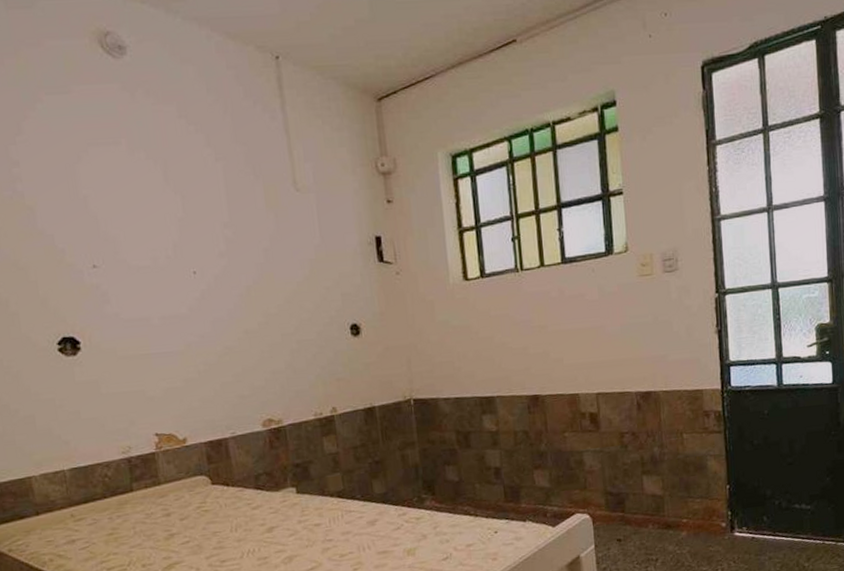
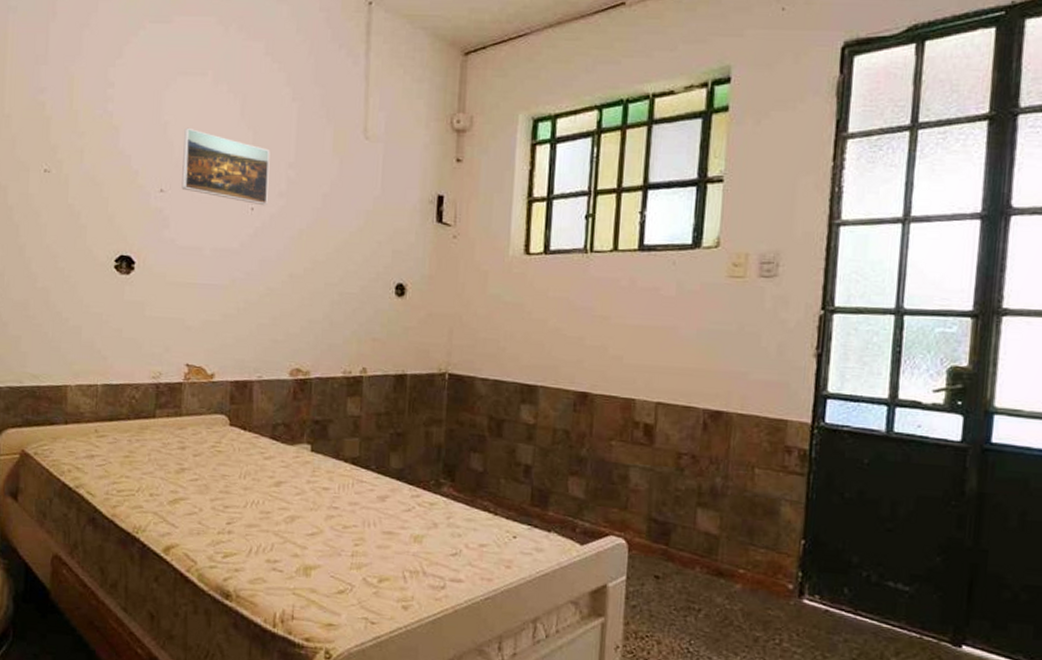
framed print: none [107,199,209,268] -> present [181,127,270,206]

